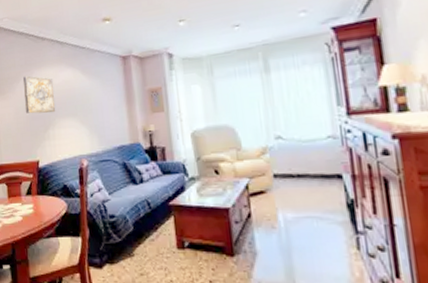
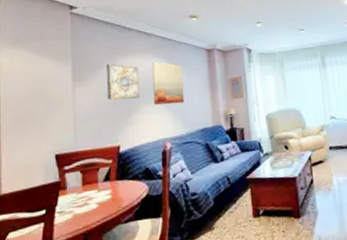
wall art: none [65,72,100,120] -> present [151,61,185,105]

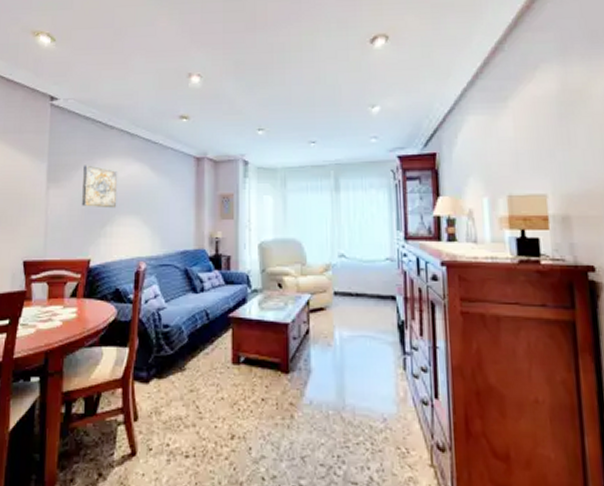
wall art: present [151,61,185,105] -> none [131,167,166,218]

